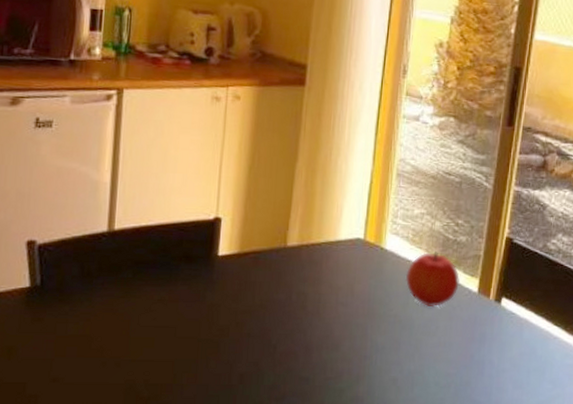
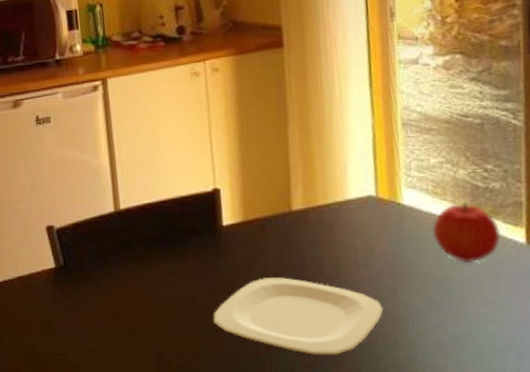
plate: none [192,311,353,390] -> present [213,277,383,356]

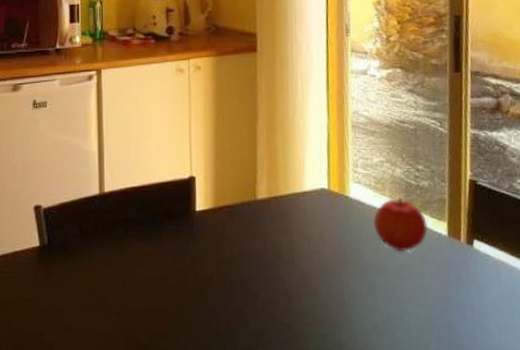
plate: present [213,277,383,356] -> none [182,261,330,336]

